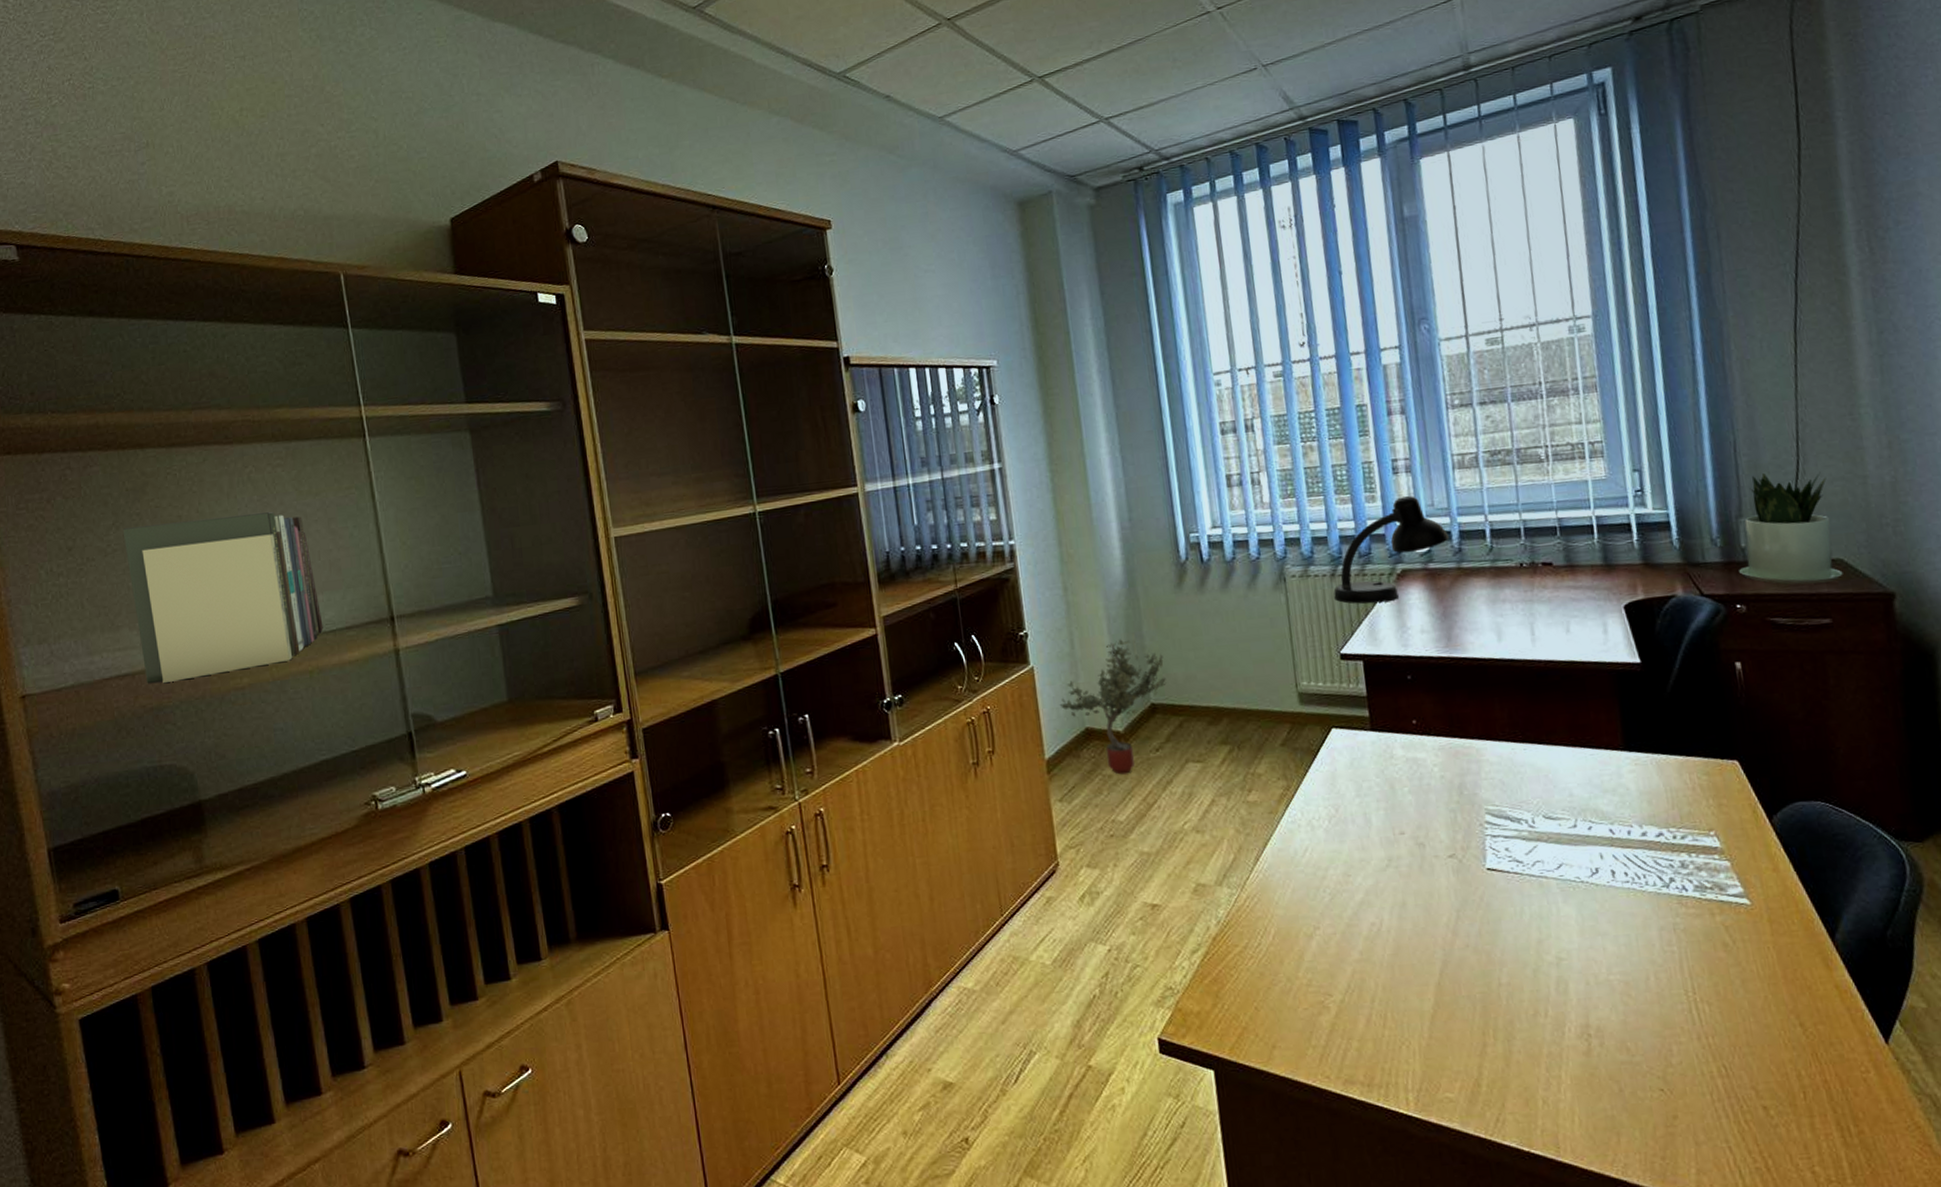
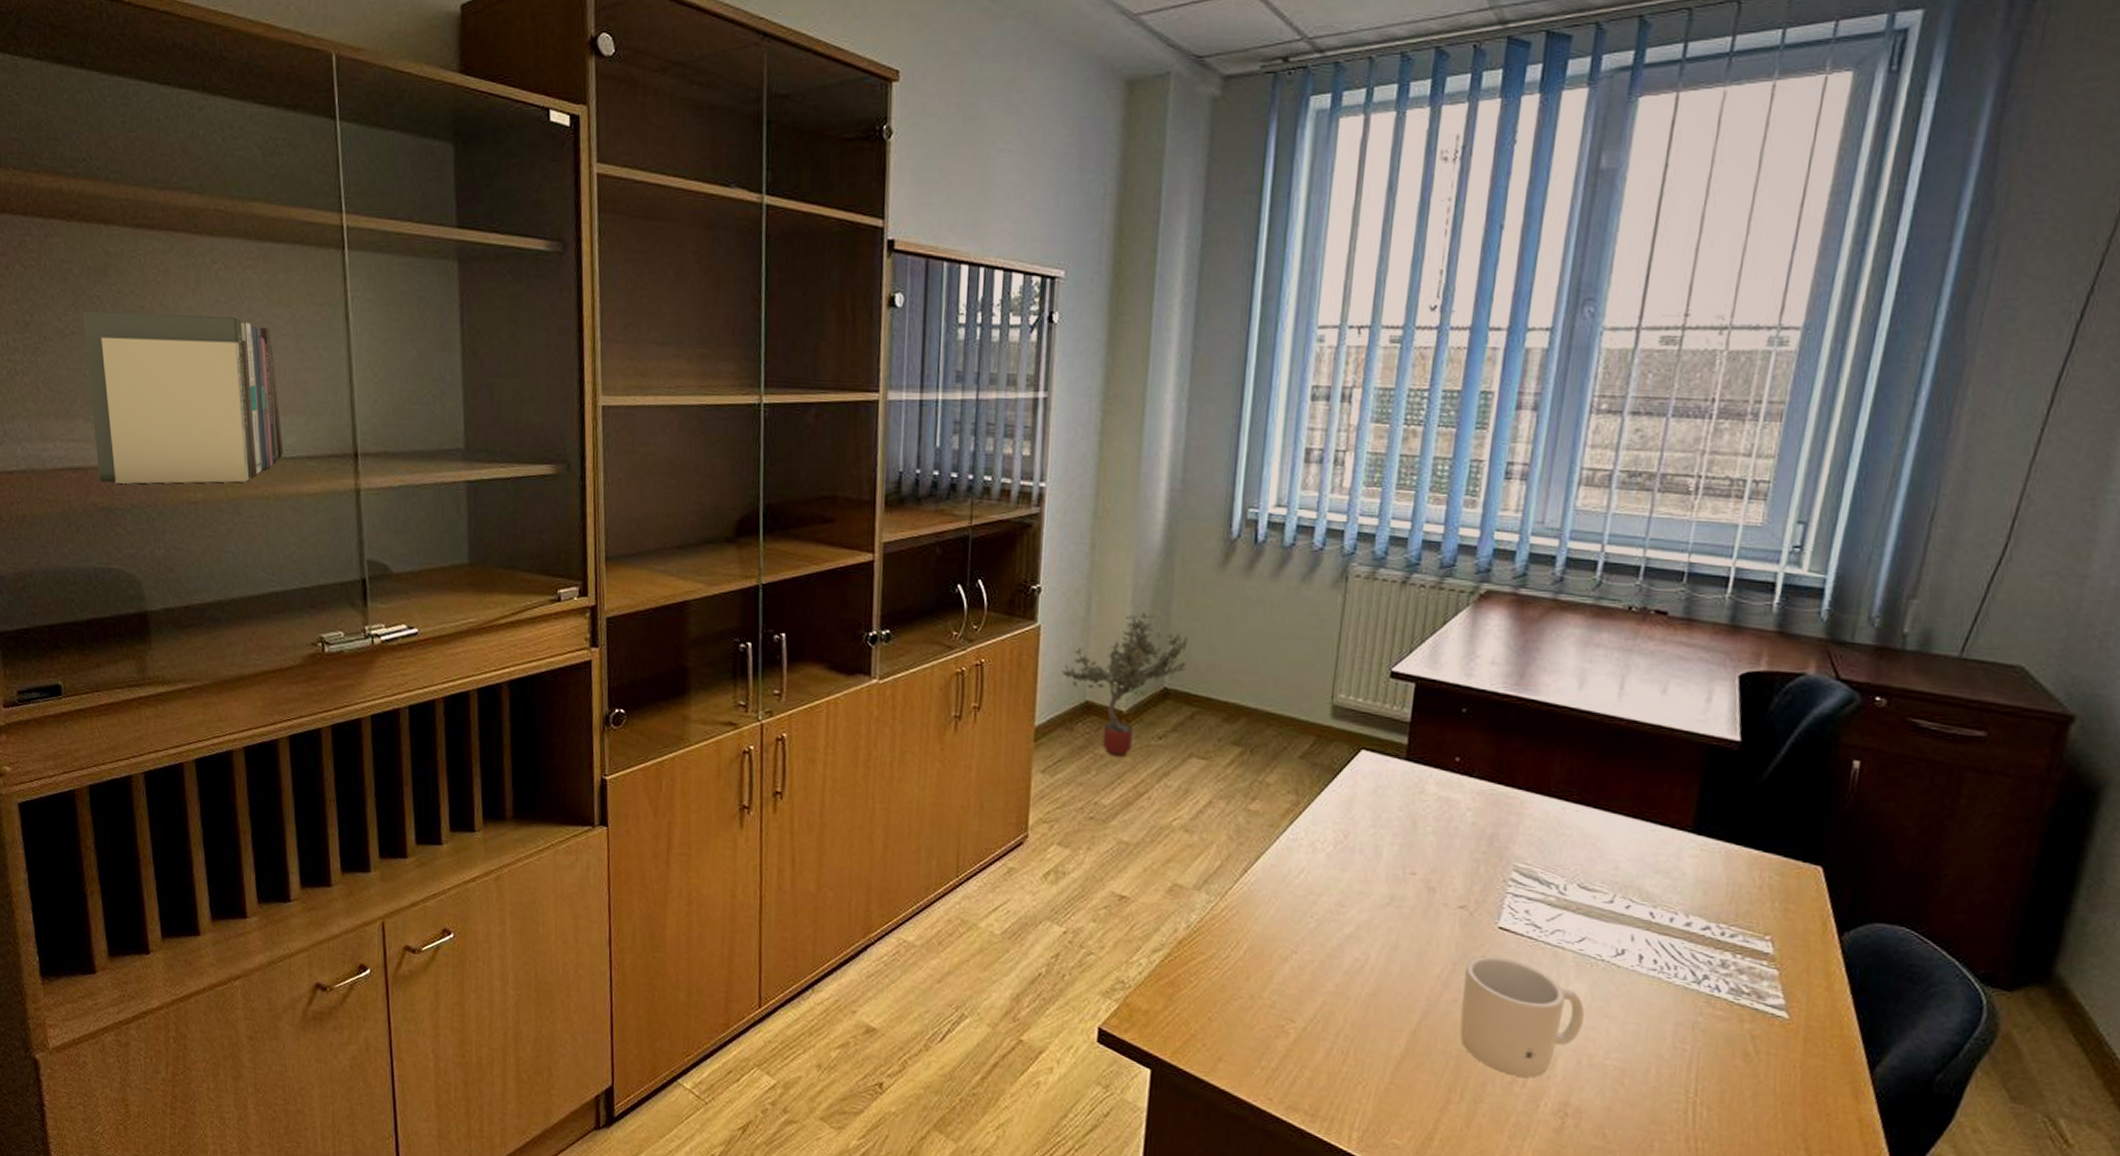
desk lamp: present [1333,495,1450,605] -> none [1399,506,1553,624]
mug: none [1468,896,1582,1008] -> present [1459,955,1584,1078]
planter: present [1739,472,1843,585] -> none [1891,552,2036,691]

